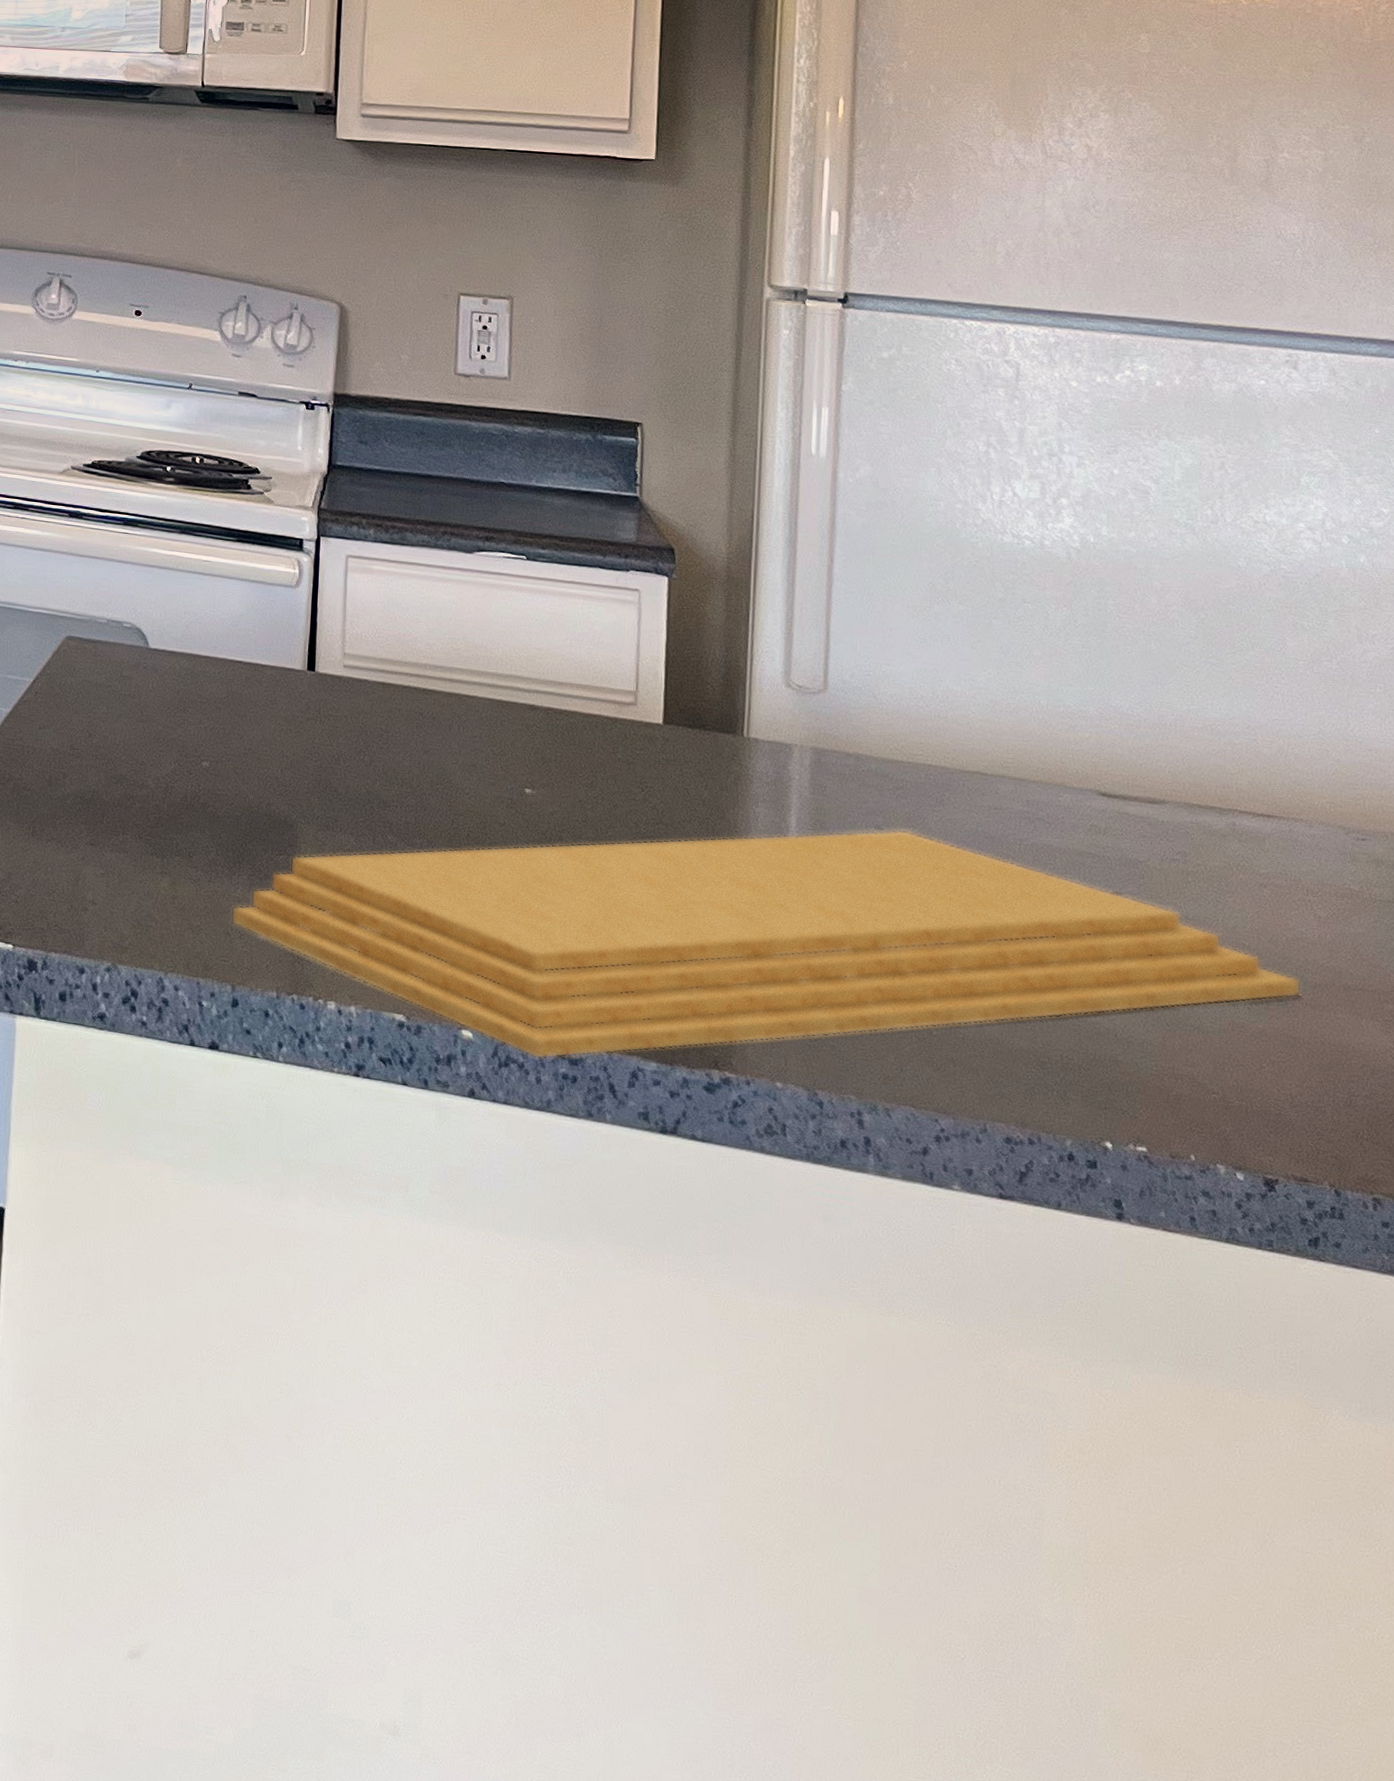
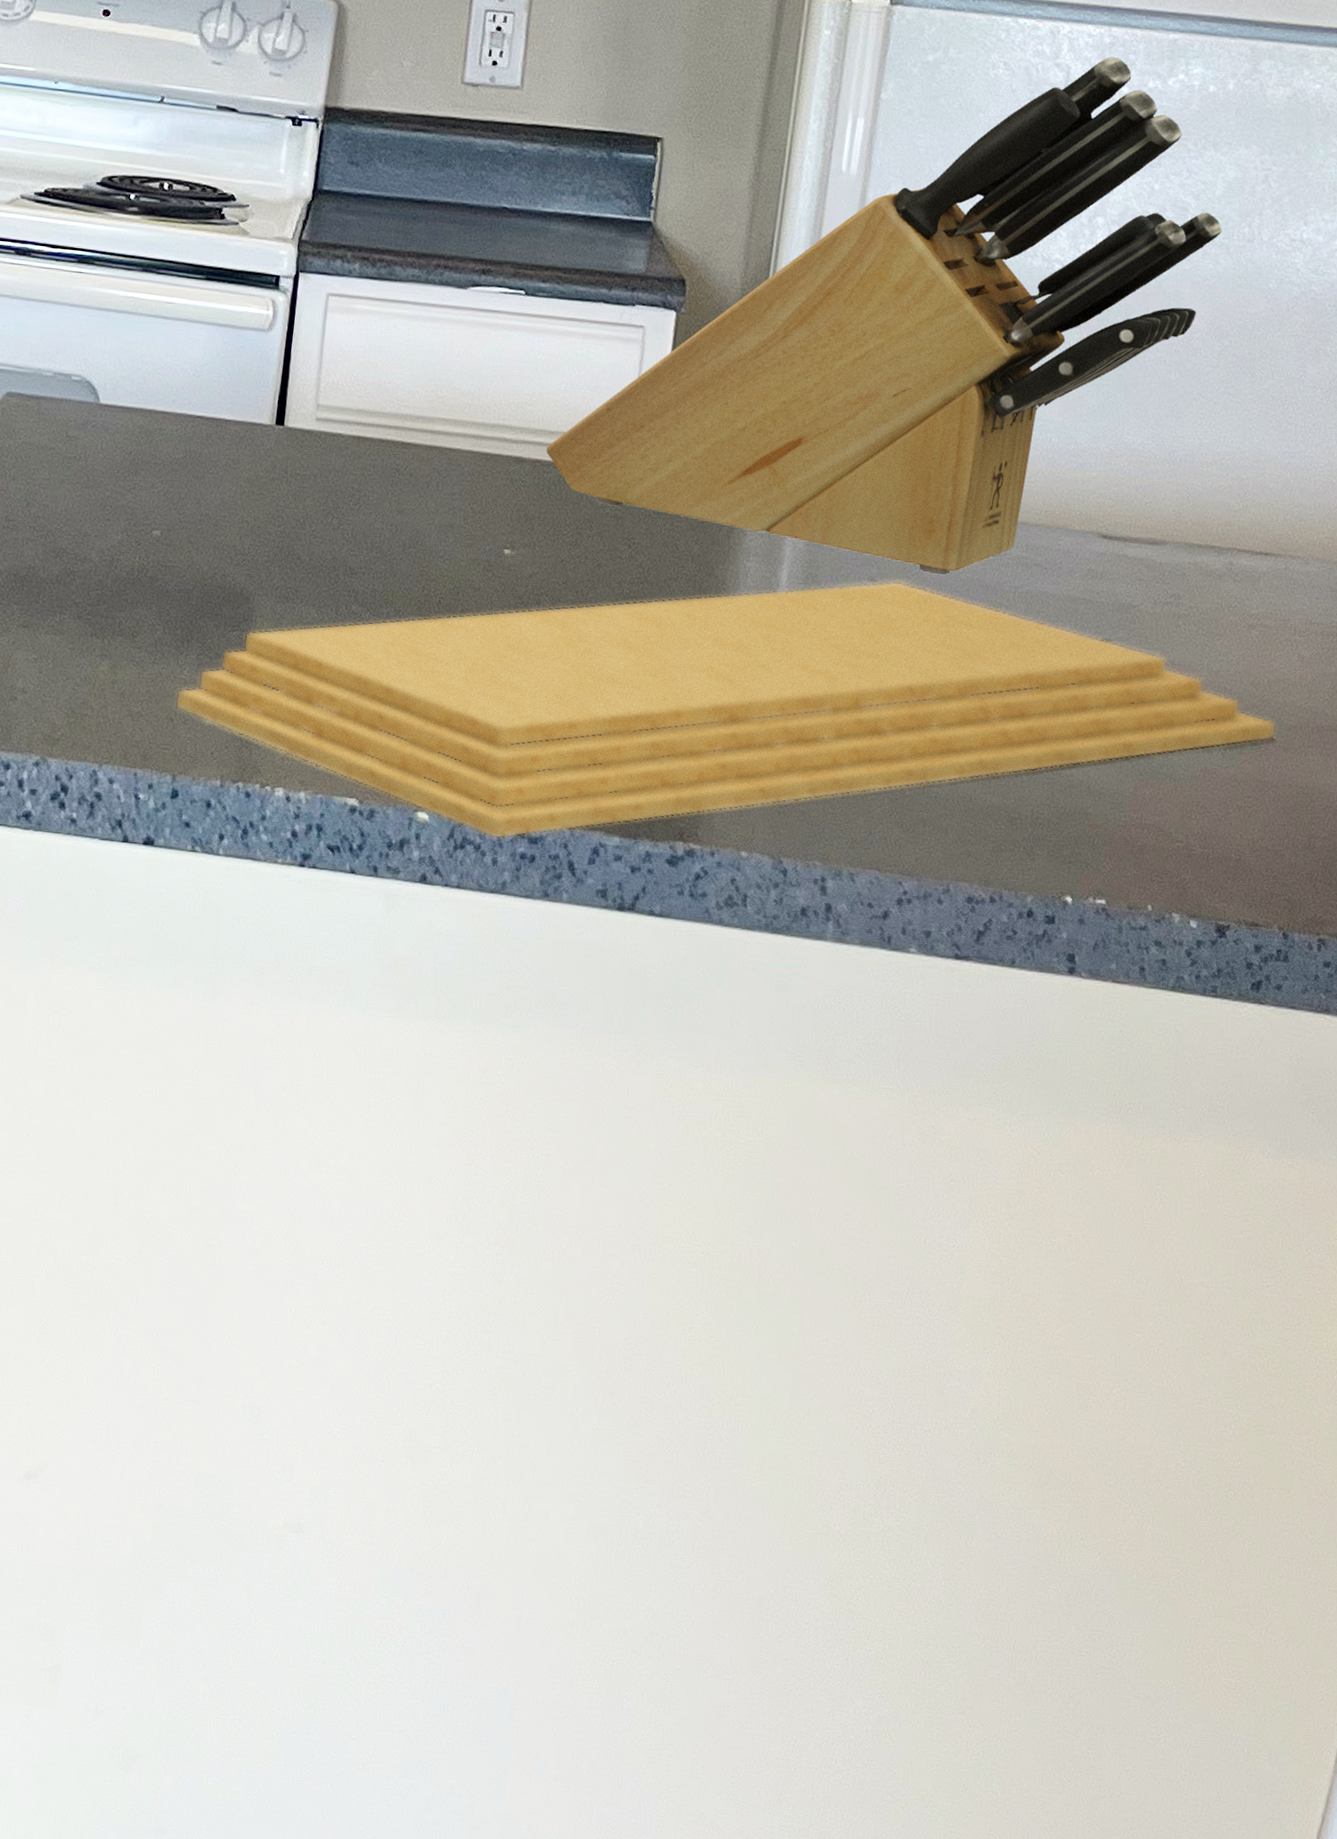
knife block: none [557,354,1186,826] -> present [546,57,1223,576]

